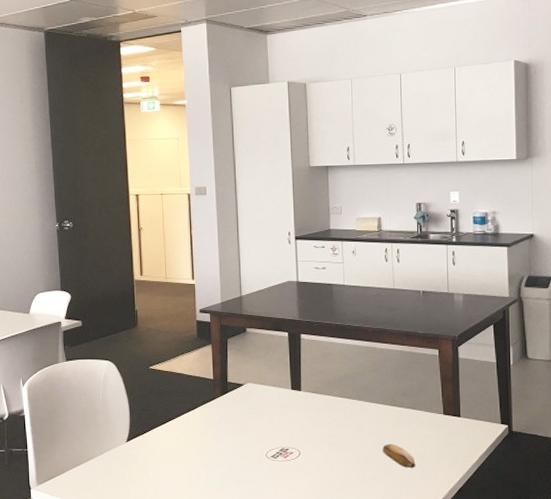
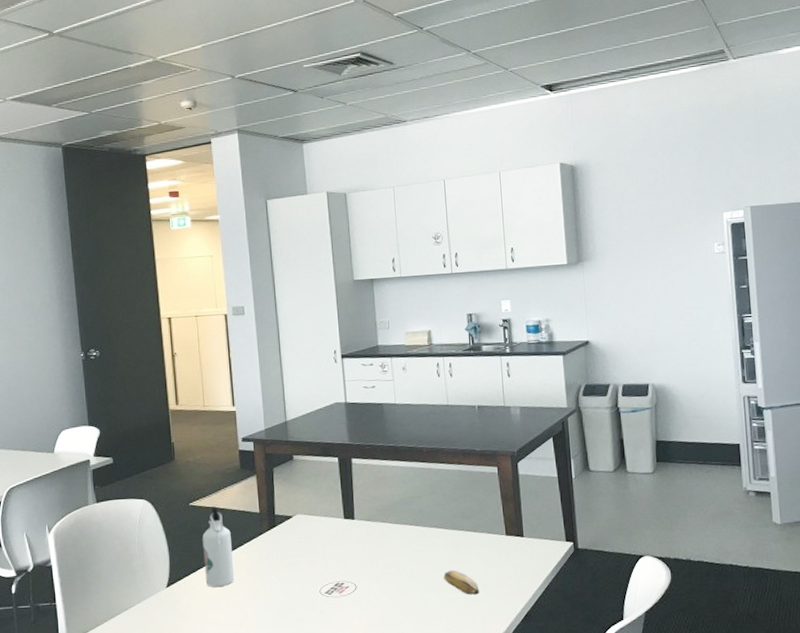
water bottle: none [160,371,189,444] -> present [202,506,235,587]

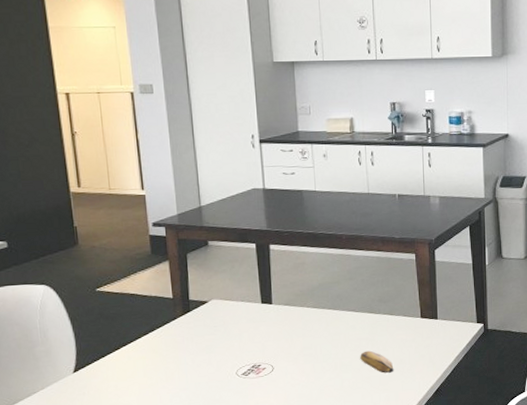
water bottle: present [202,506,235,587] -> none [111,292,147,371]

